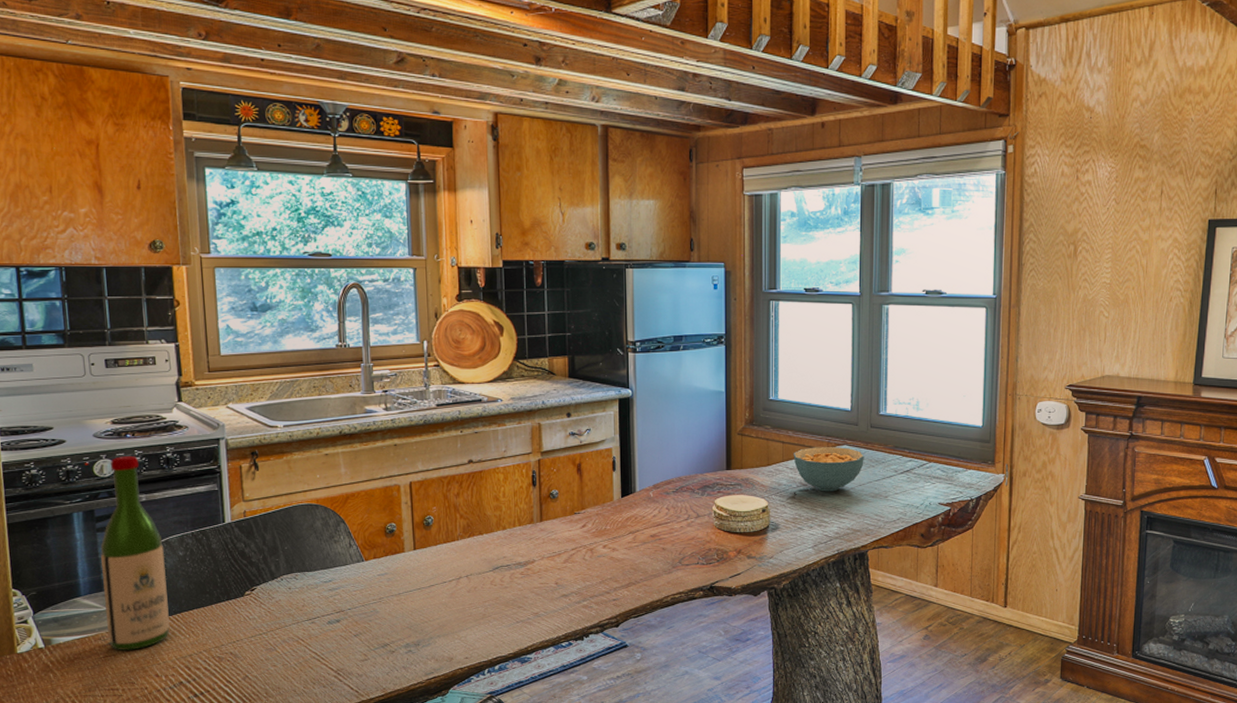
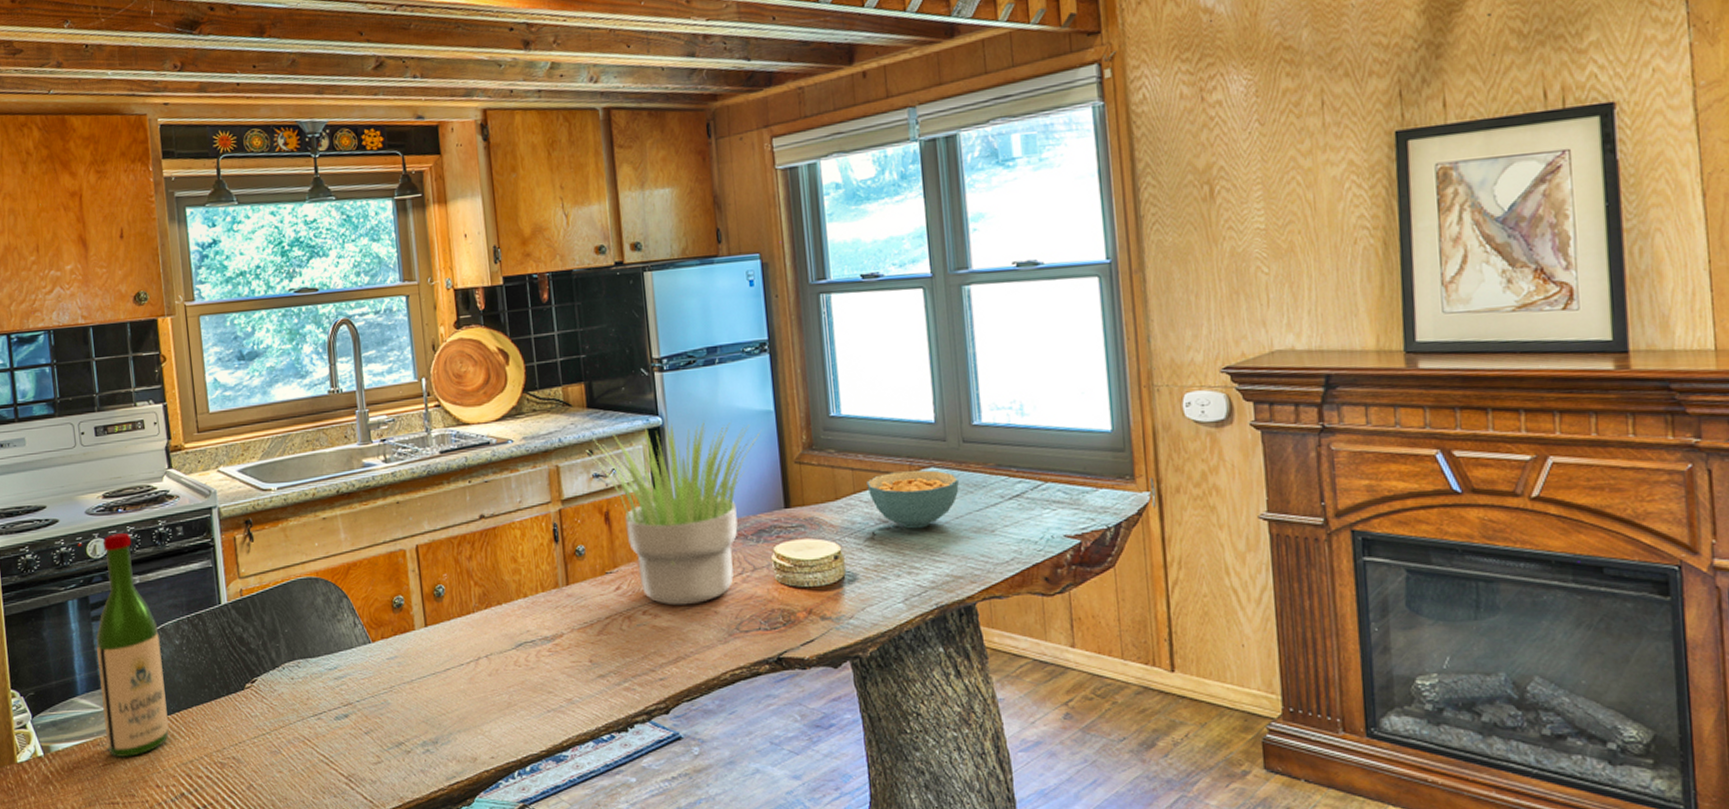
potted plant: none [565,395,712,542] -> present [586,420,761,606]

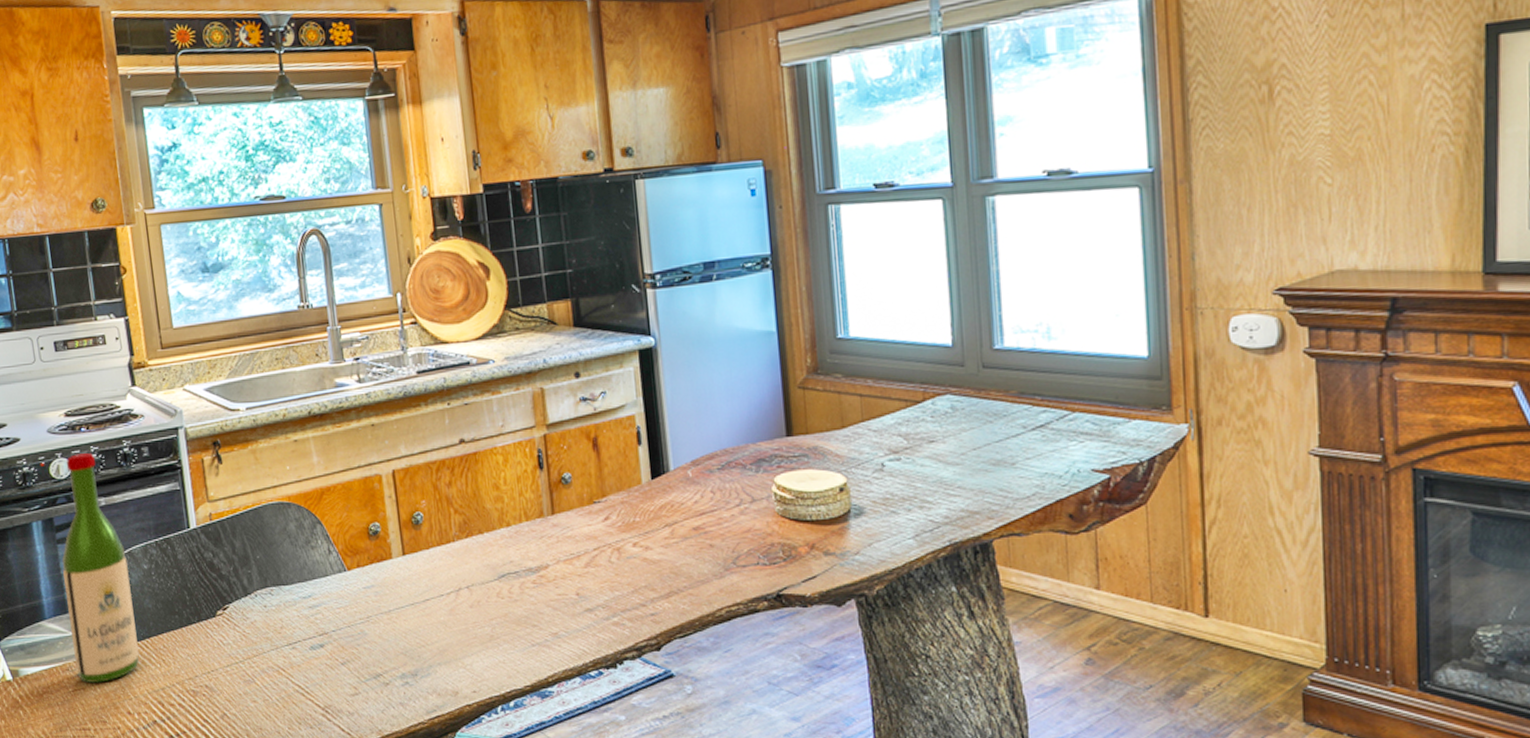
potted plant: present [586,420,761,606] -> none [572,341,761,538]
cereal bowl: present [866,470,959,529] -> none [876,397,977,460]

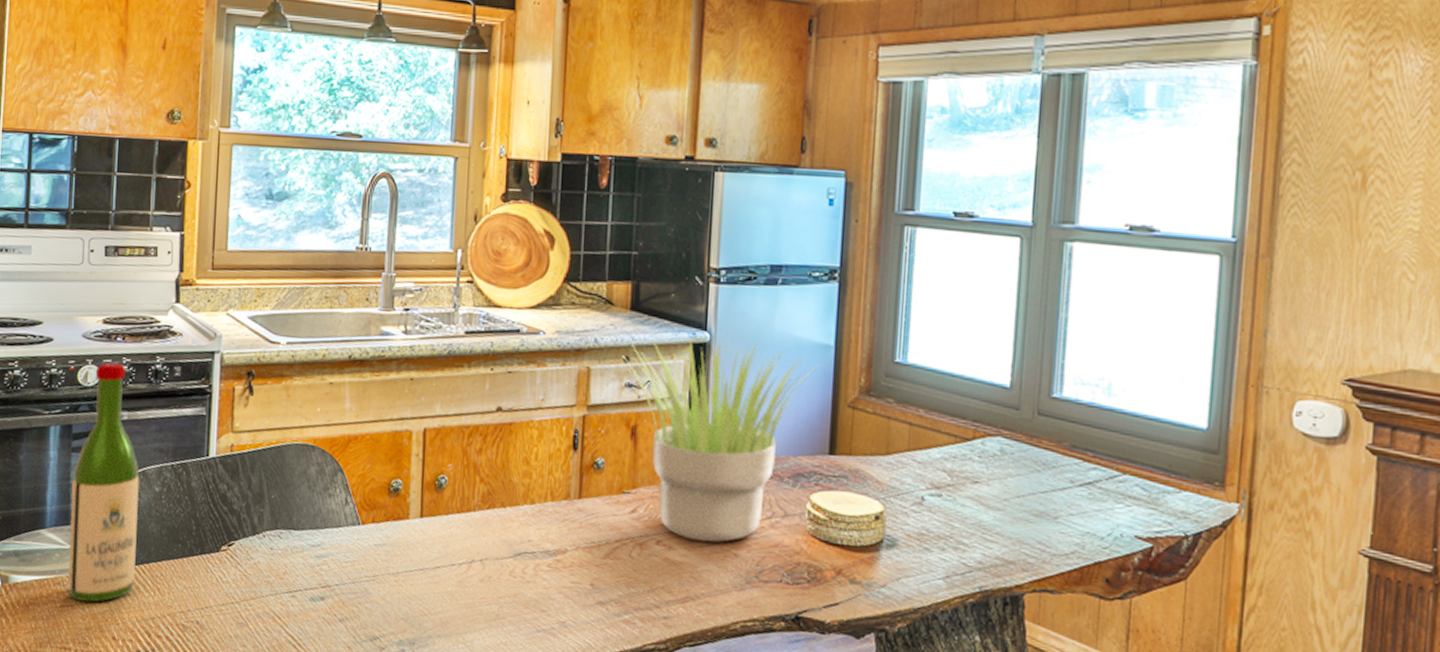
potted plant: none [572,341,761,538] -> present [622,339,815,543]

